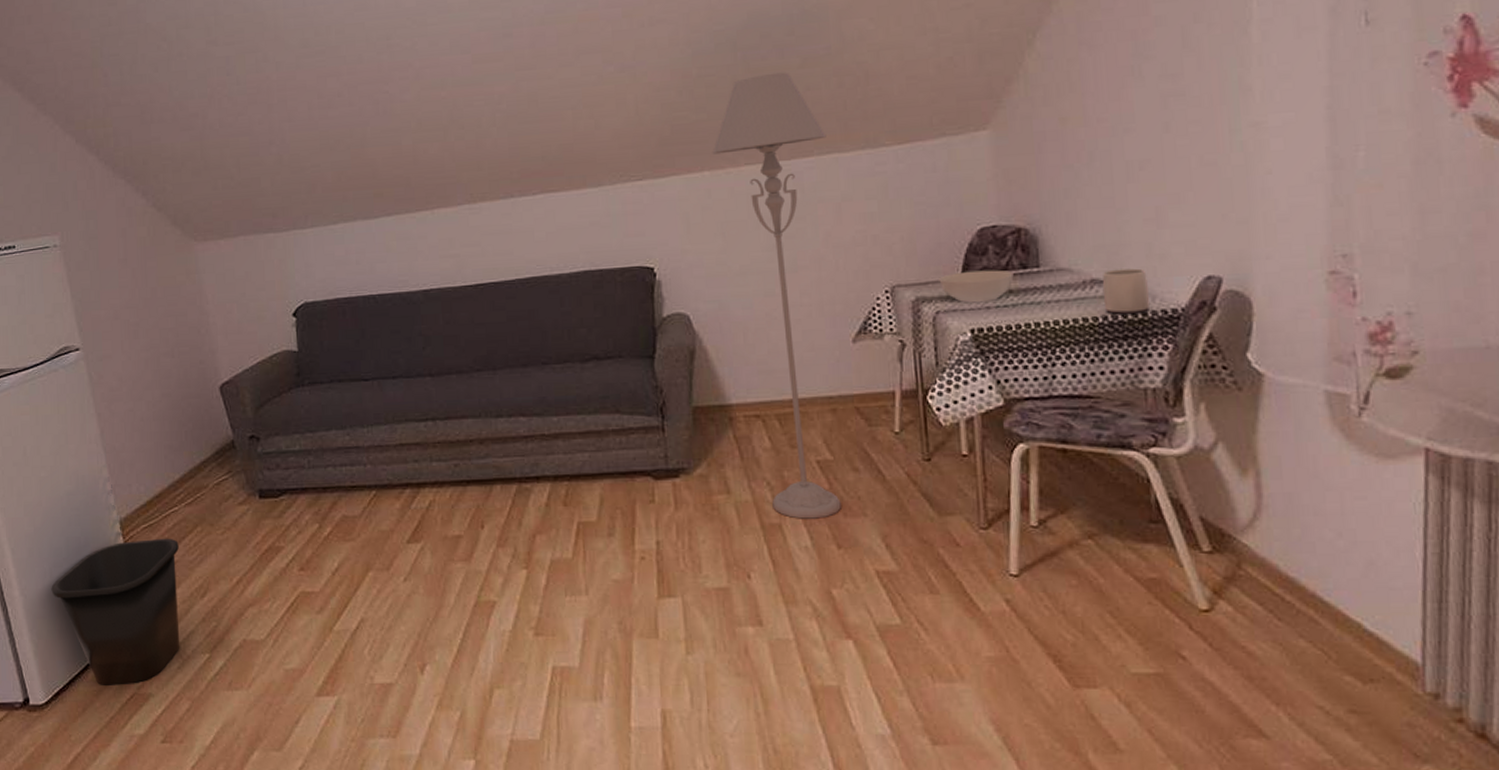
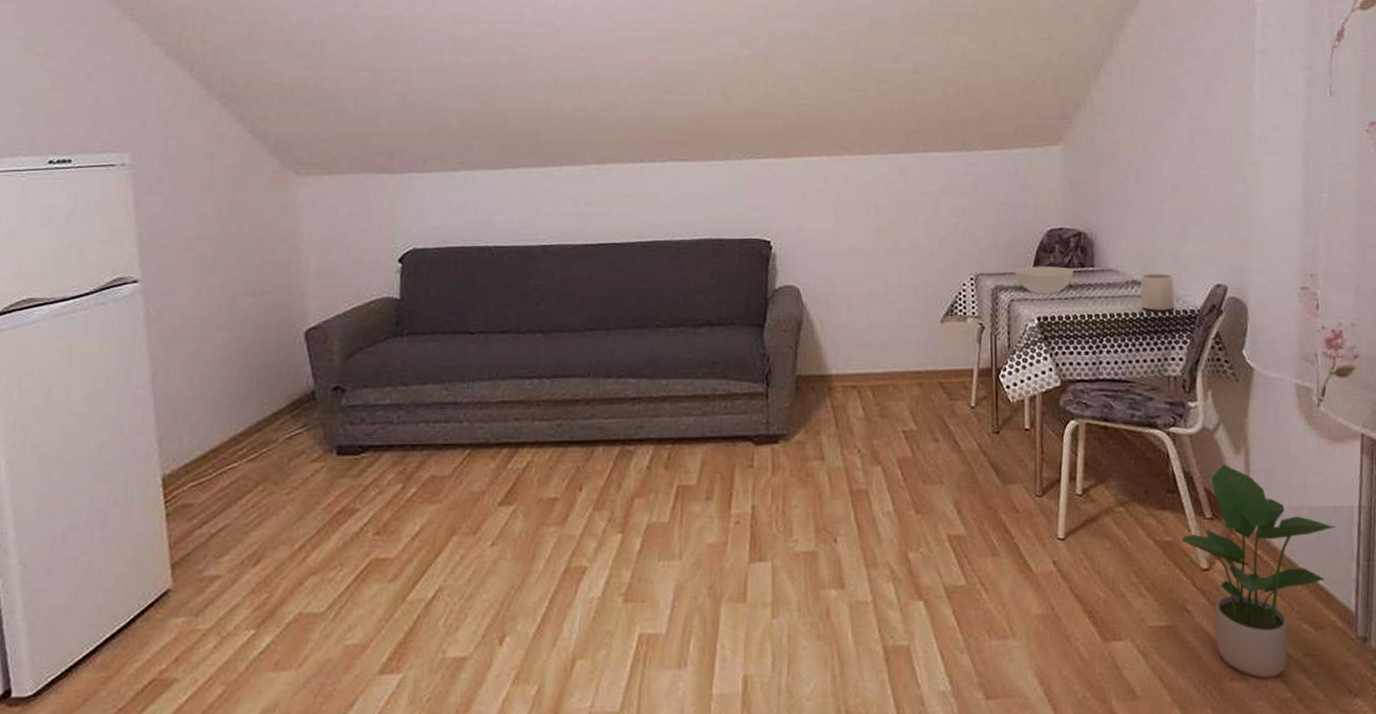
waste bin: present [51,538,180,685] -> none [60,498,233,671]
floor lamp: present [712,72,841,519] -> none [831,75,930,485]
potted plant: none [1171,489,1390,736] -> present [1182,464,1336,678]

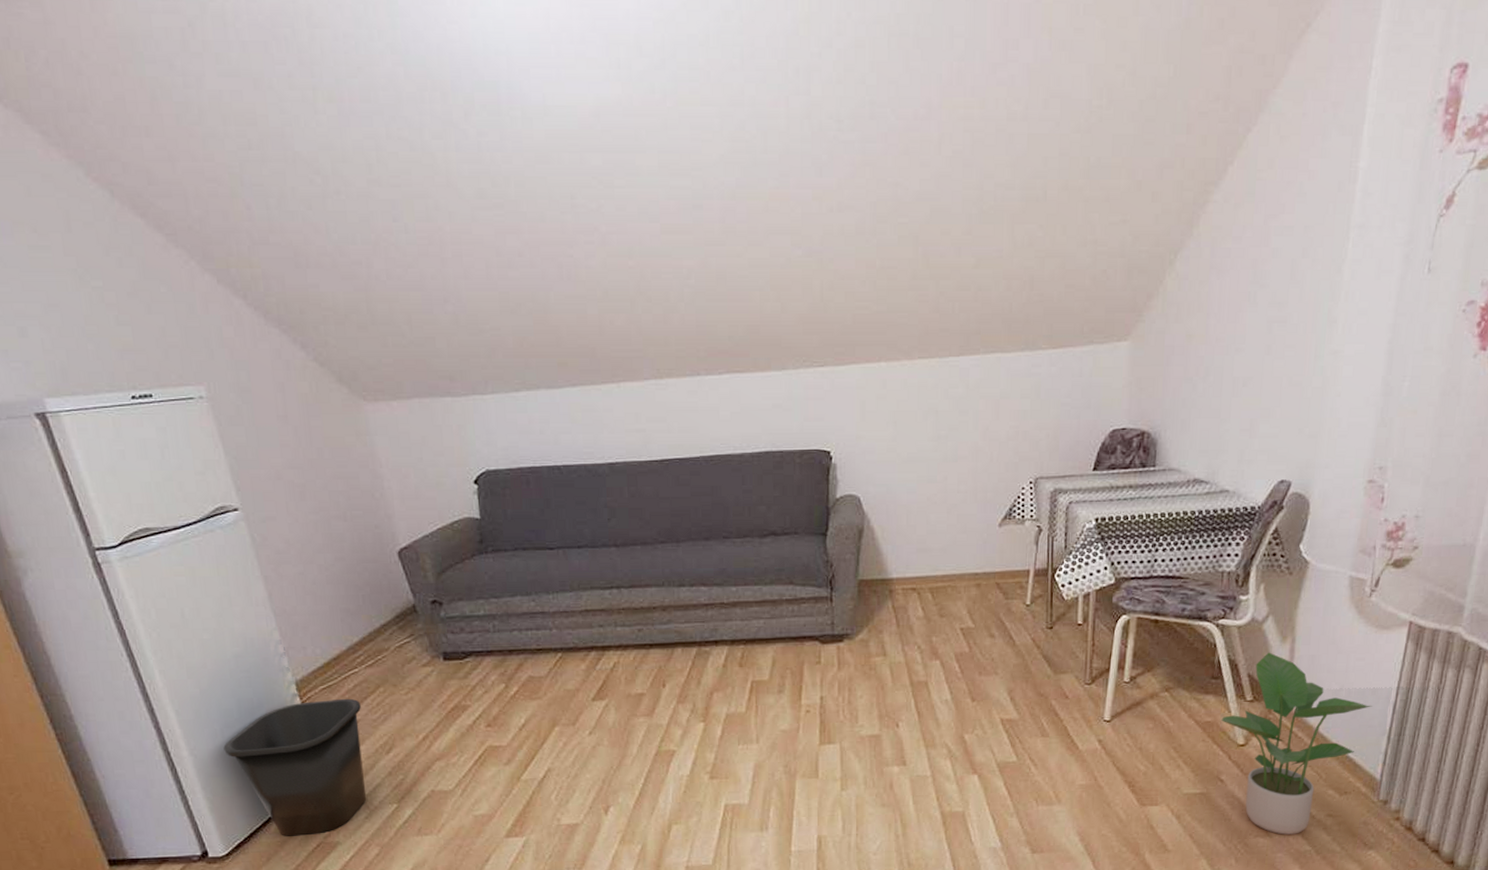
waste bin: none [60,498,233,671] -> present [223,698,367,836]
bowl: present [1015,266,1074,294] -> none [1074,467,1134,496]
mug: present [1140,273,1175,312] -> none [1201,471,1237,509]

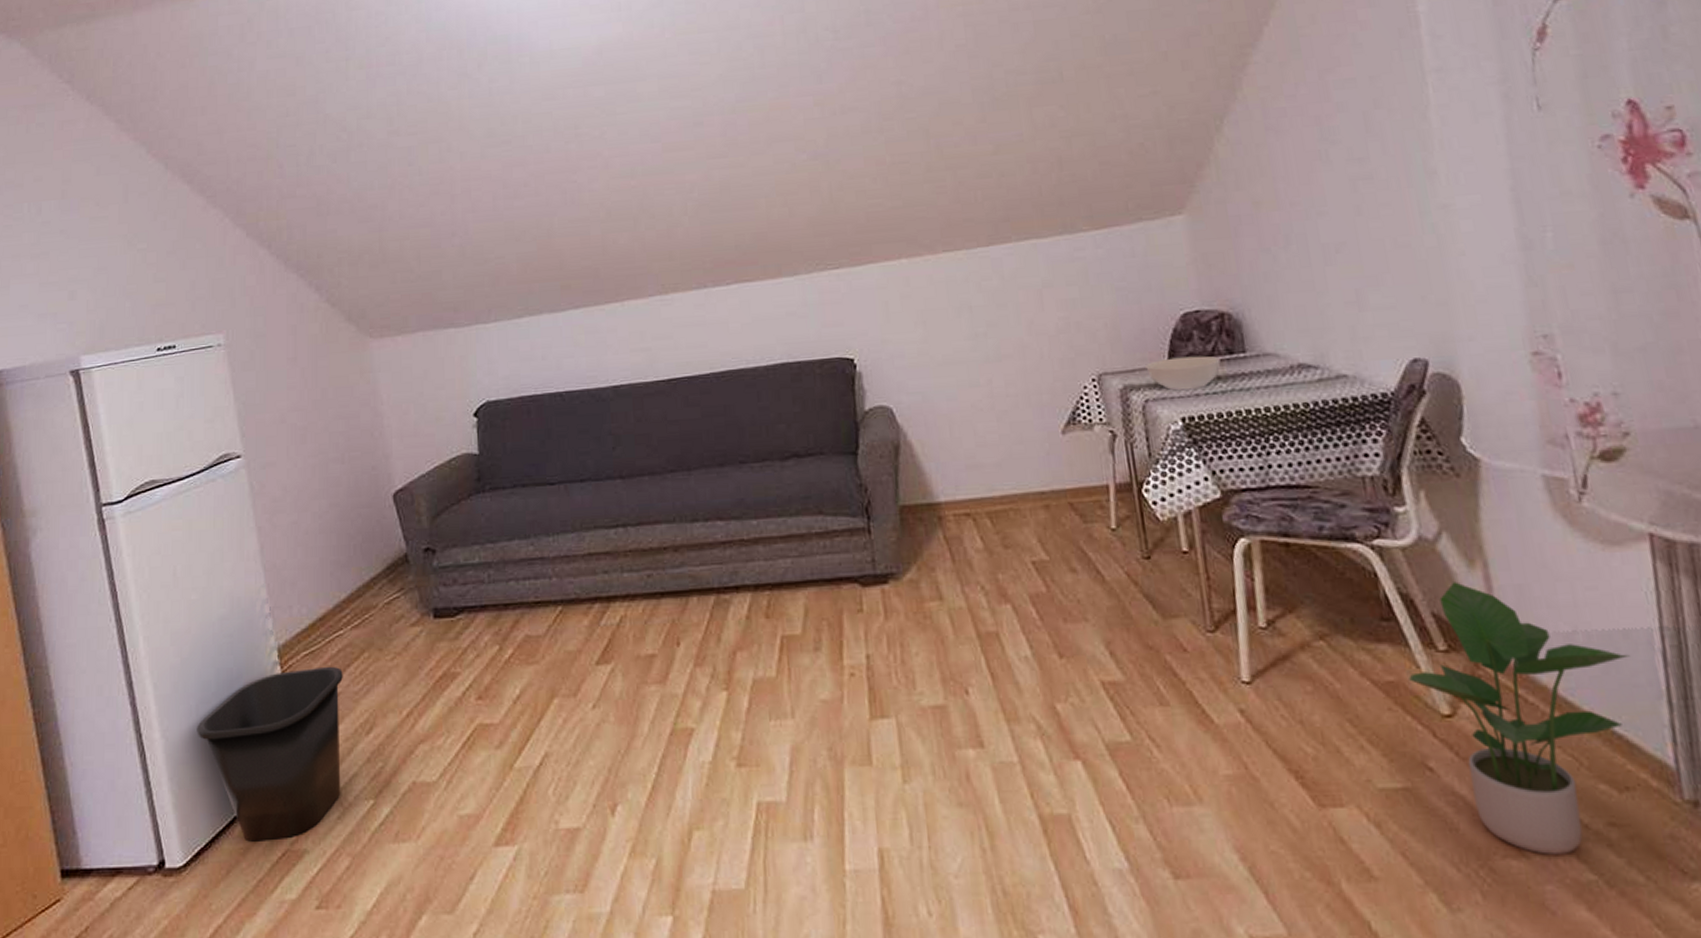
bowl: none [1074,467,1134,496] -> present [1145,355,1221,391]

